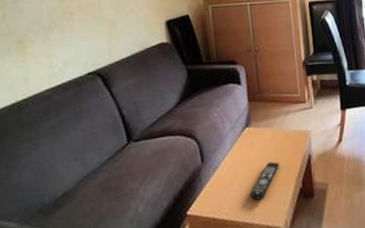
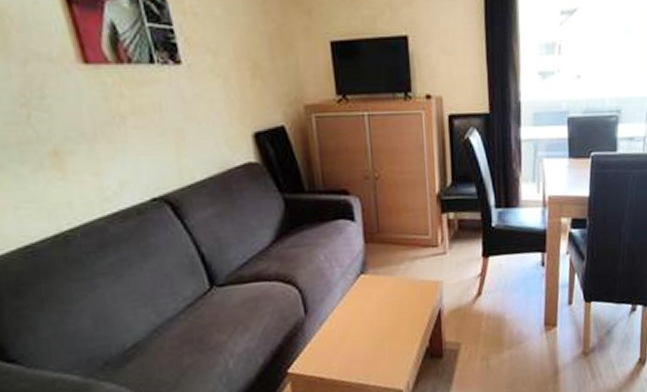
remote control: present [249,161,280,200] -> none [364,316,403,359]

